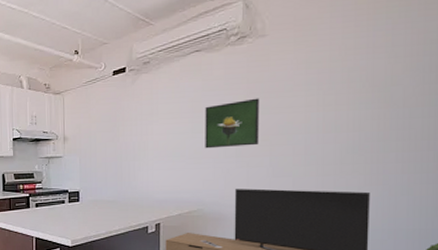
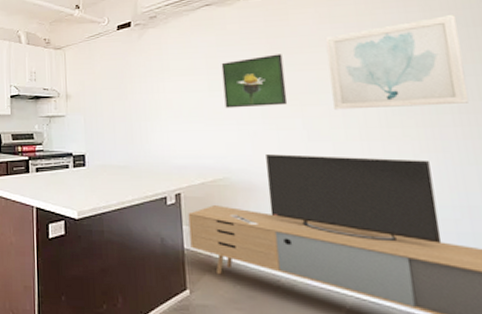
wall art: none [298,61,416,149] -> present [325,15,470,110]

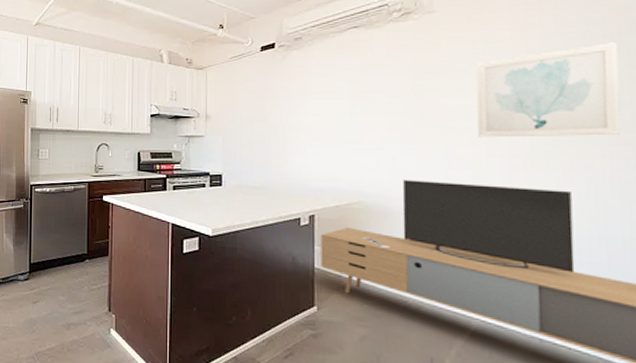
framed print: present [221,54,288,108] -> none [365,79,431,133]

